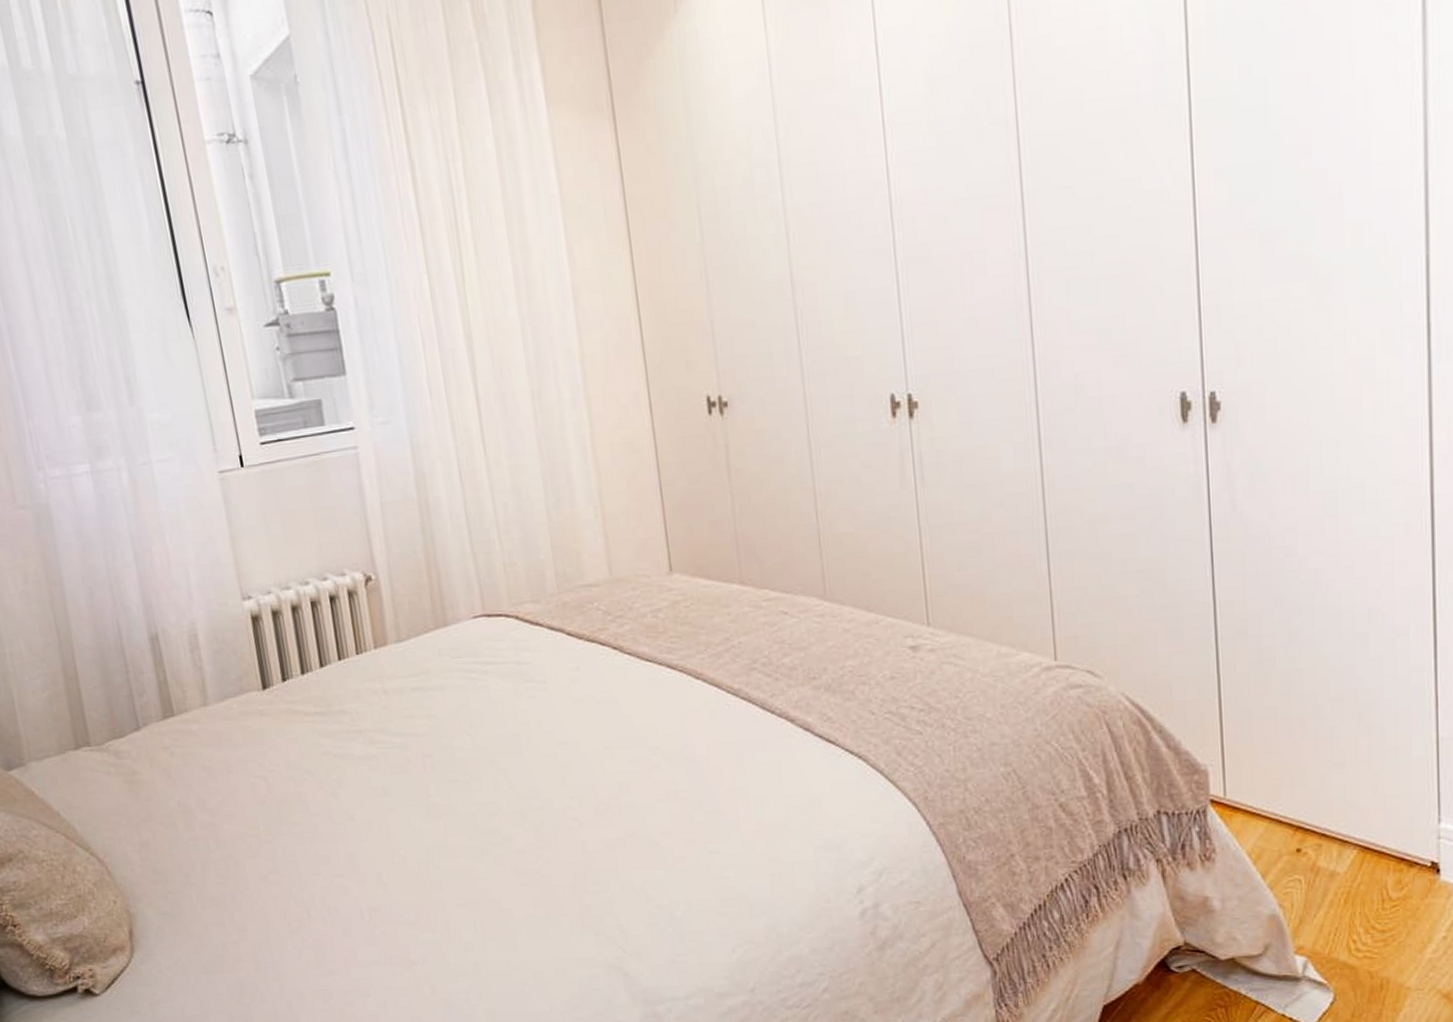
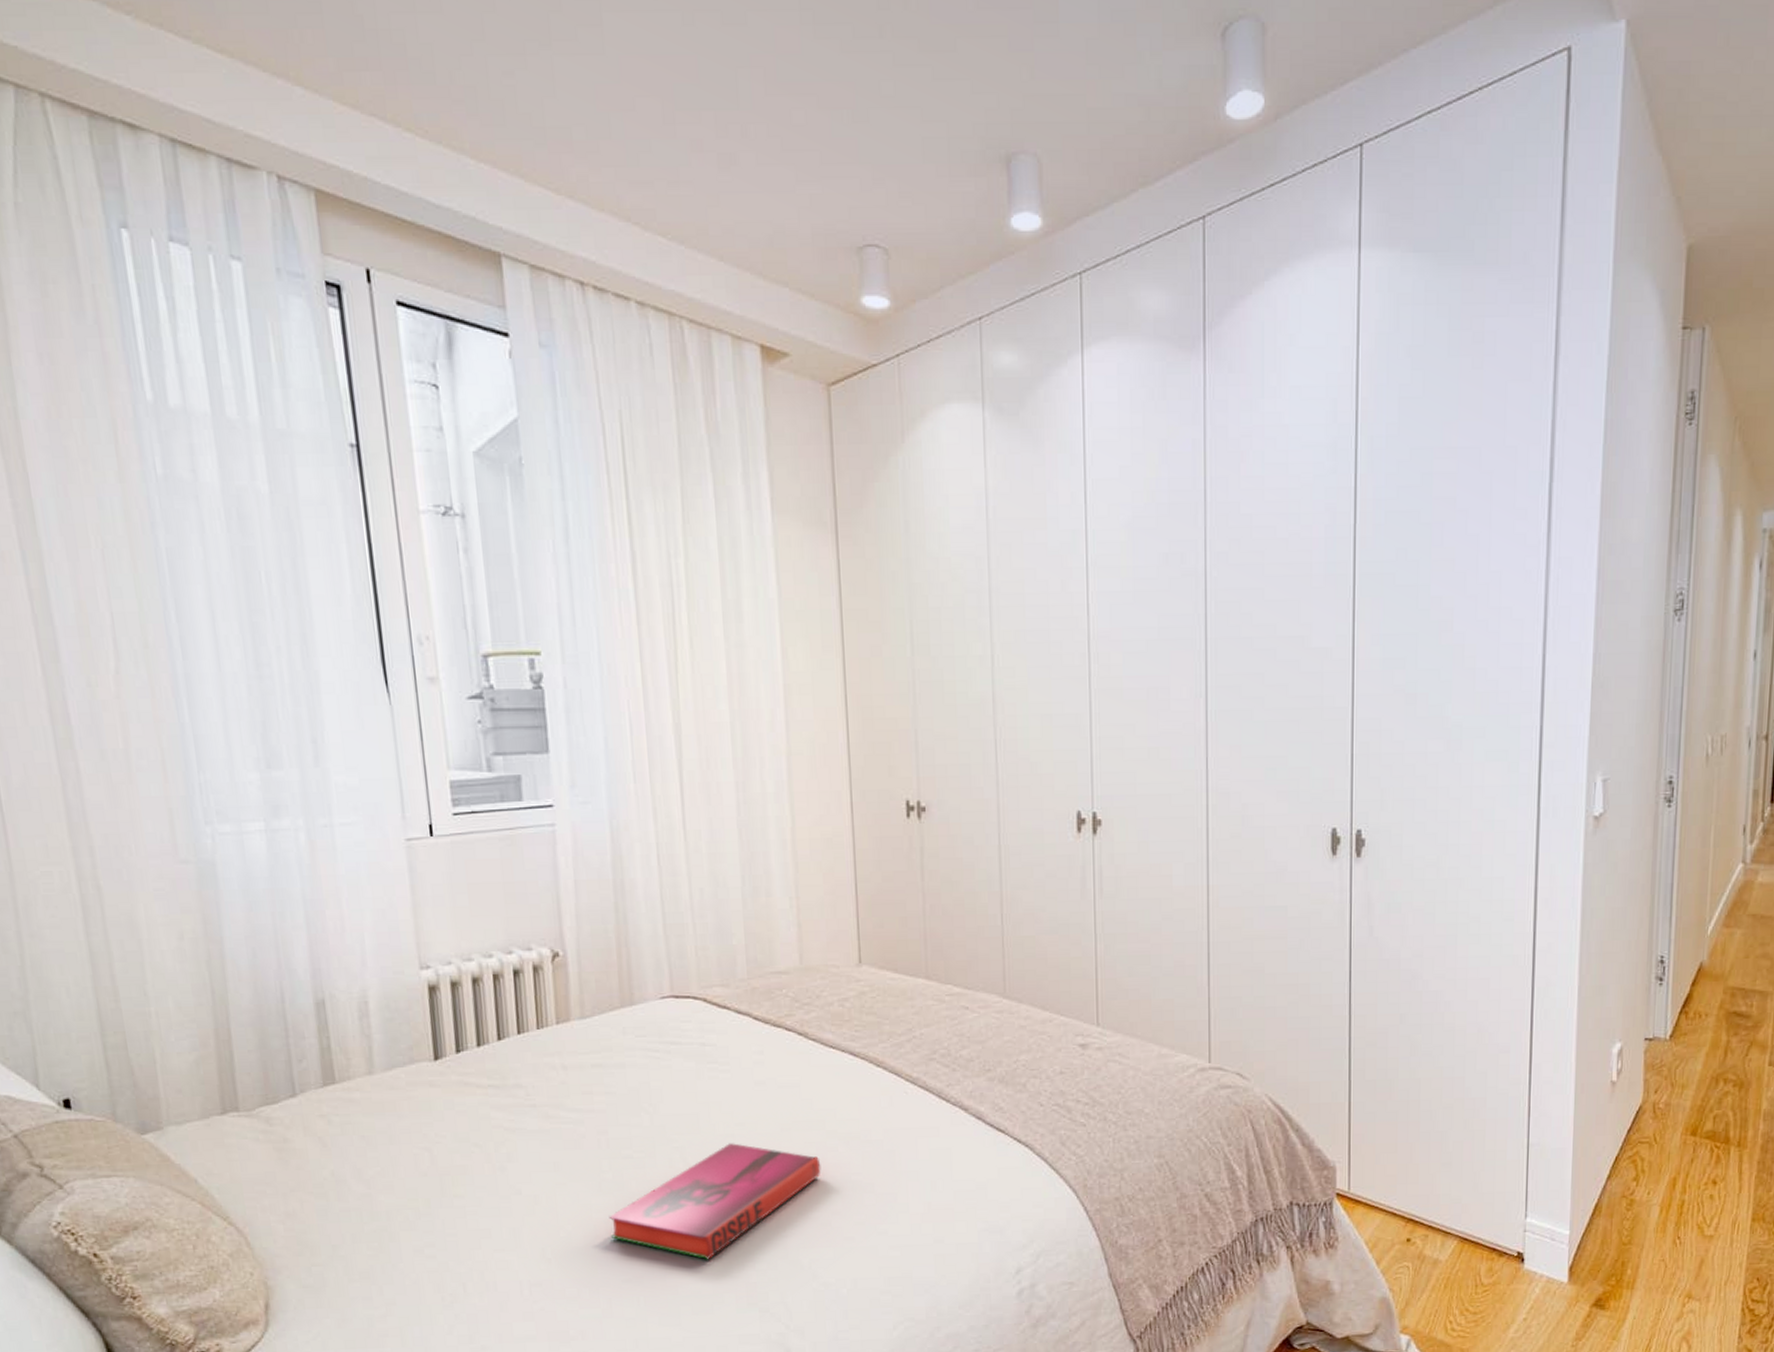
hardback book: none [439,763,647,883] -> present [608,1143,821,1260]

